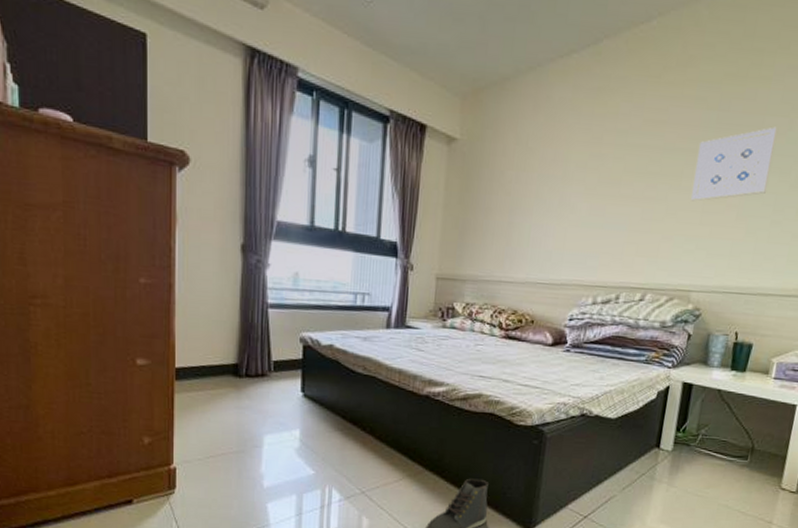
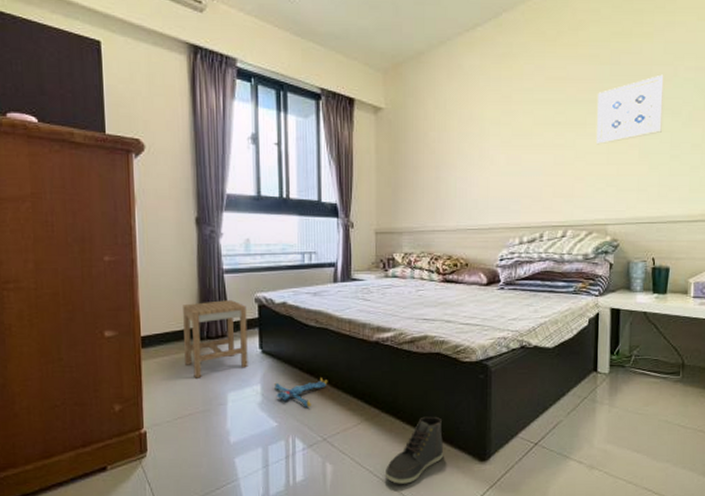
stool: none [221,336,290,417] -> present [183,300,248,378]
plush toy: none [314,428,372,458] -> present [274,377,328,408]

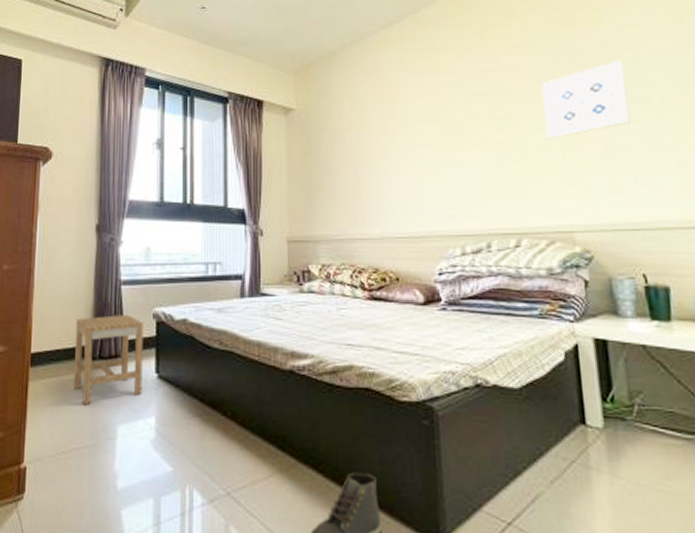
plush toy: present [274,377,328,408] -> none [171,412,233,450]

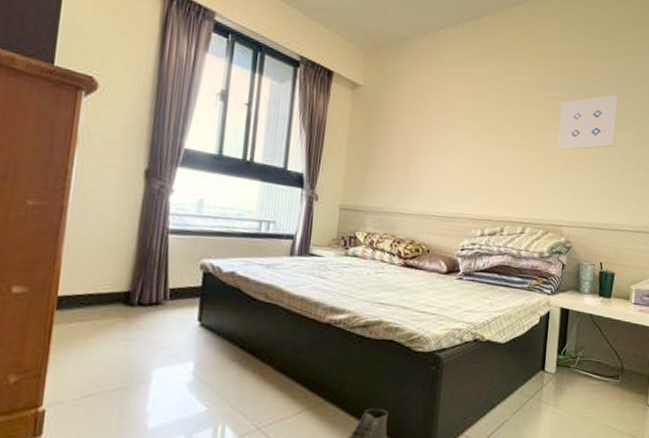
stool: present [74,315,144,405] -> none [107,263,190,350]

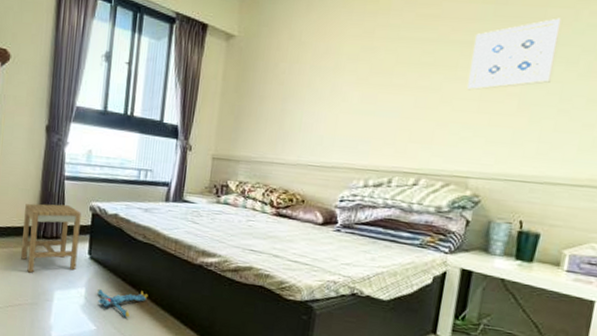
stool: none [107,263,190,350] -> present [21,203,82,273]
plush toy: none [209,358,271,391] -> present [97,288,148,318]

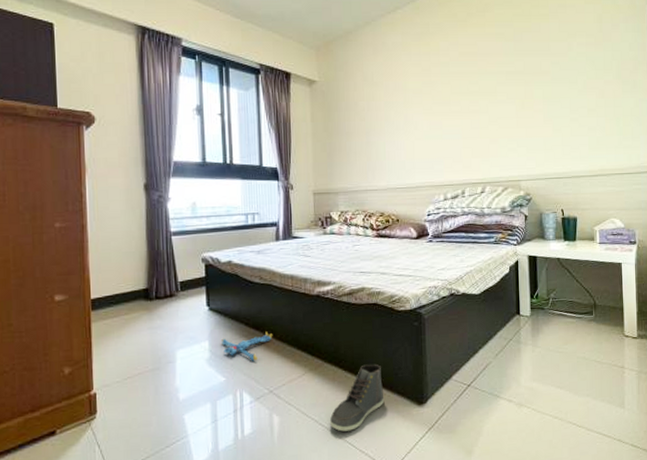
stool: present [21,203,82,273] -> none [132,261,196,338]
wall art: present [467,18,562,91] -> none [505,49,562,111]

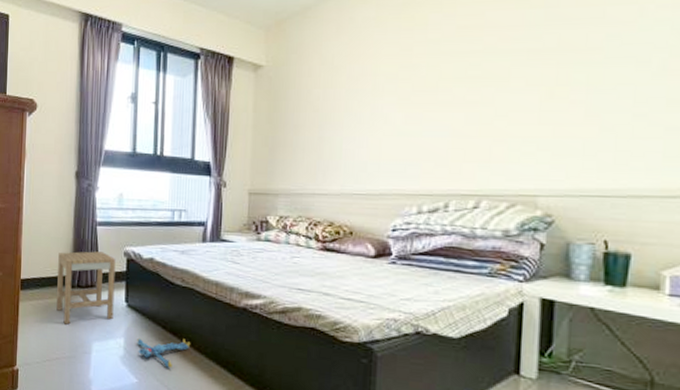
stool: none [132,261,196,338] -> present [56,251,116,325]

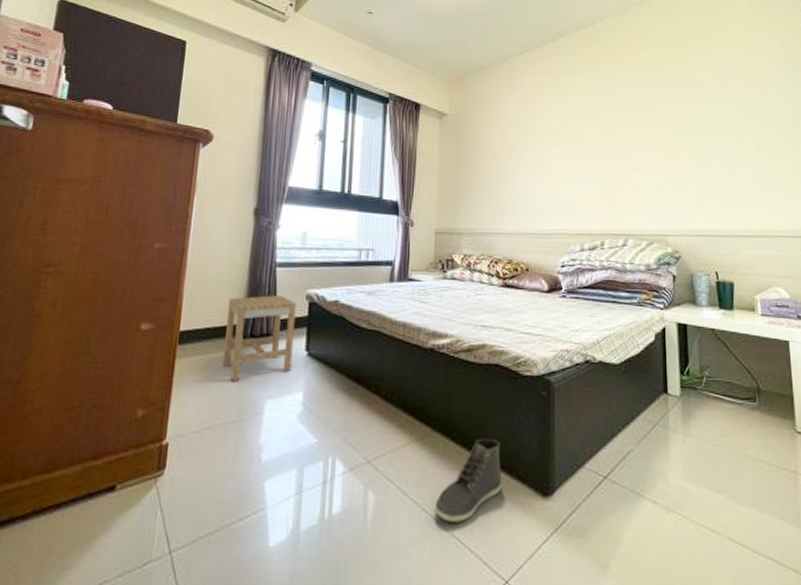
plush toy: present [137,338,191,368] -> none [318,387,377,422]

